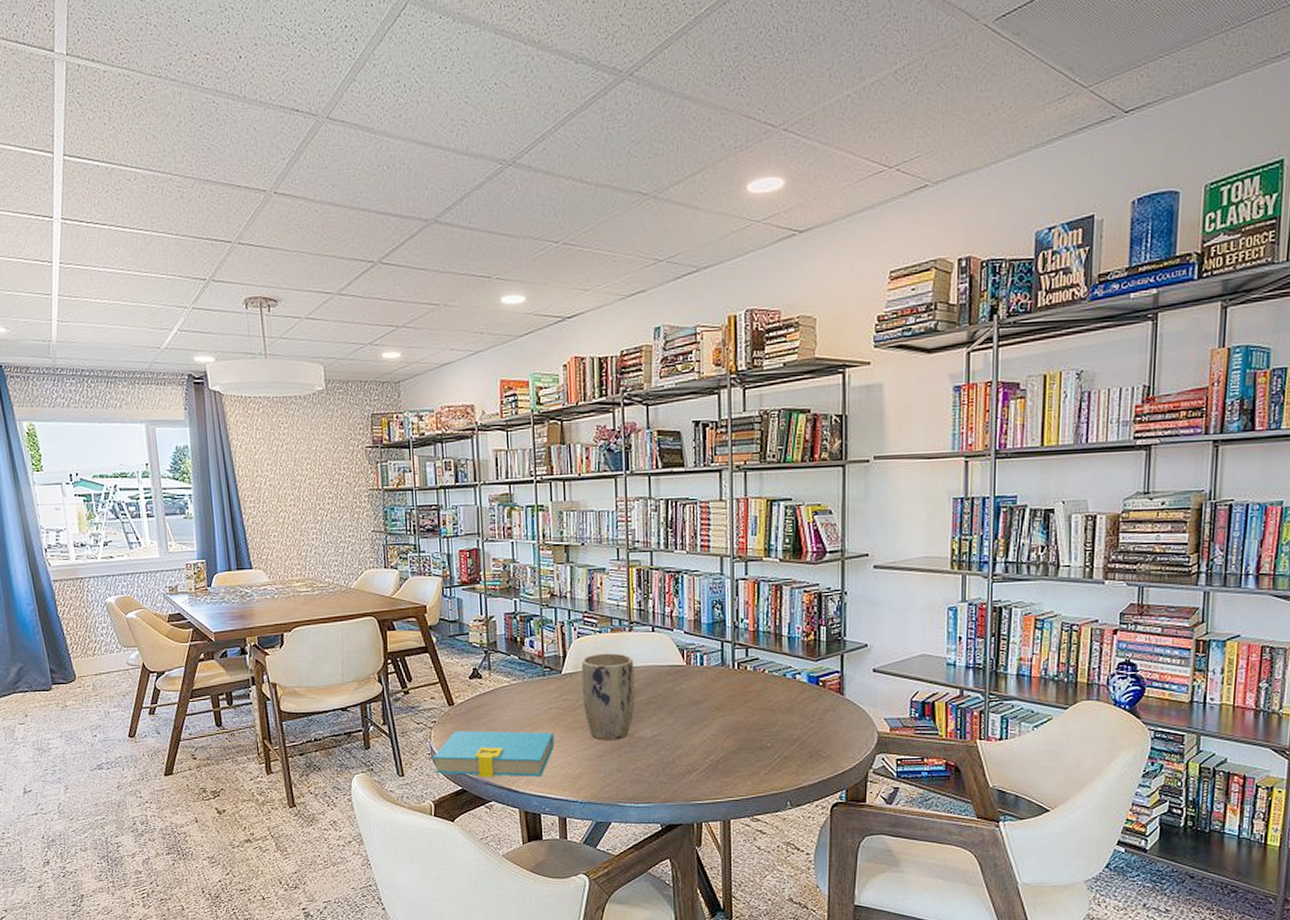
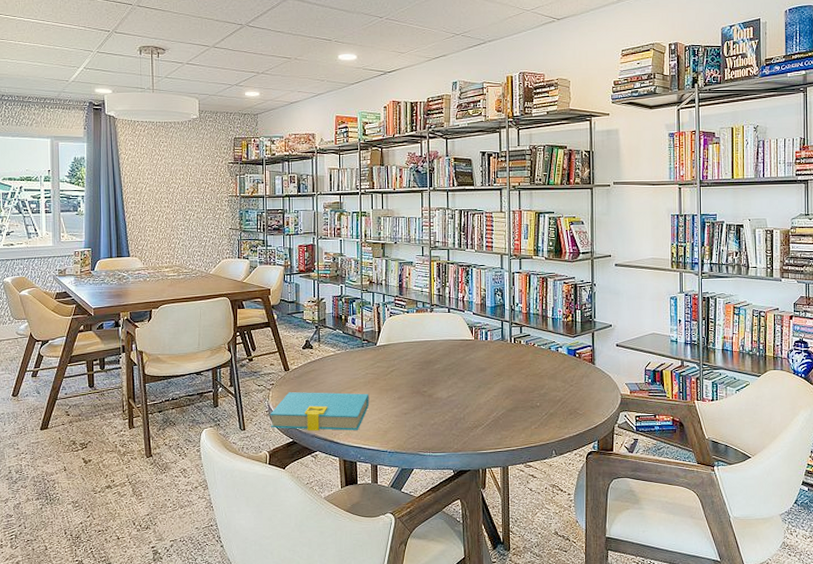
plant pot: present [581,653,635,740] -> none [392,329,434,400]

